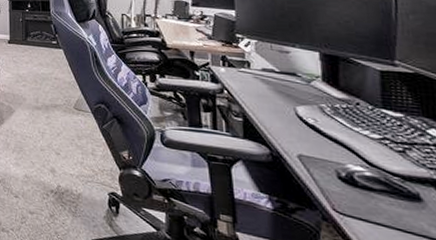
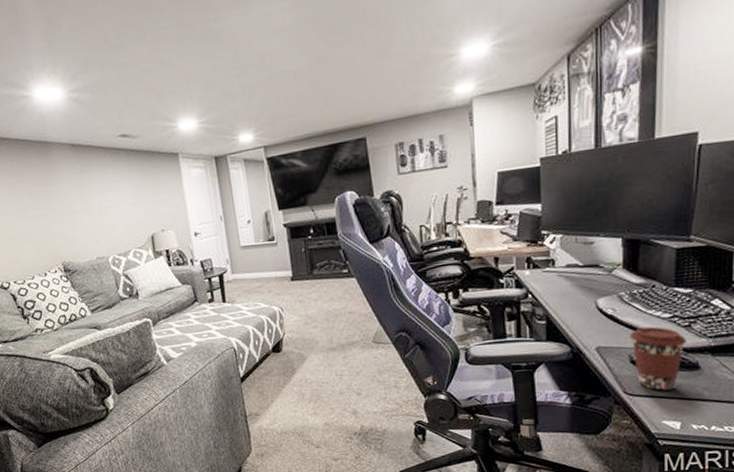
coffee cup: none [334,143,403,219] -> present [629,326,687,391]

